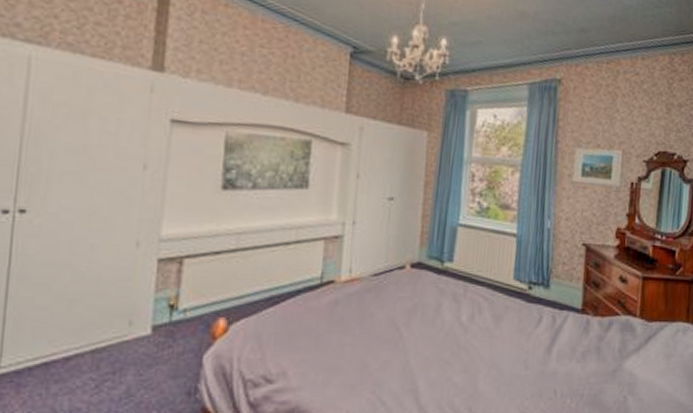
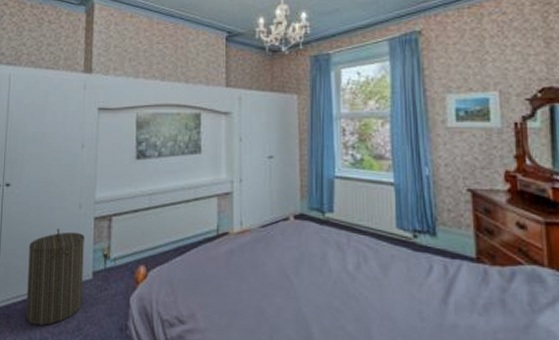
laundry hamper: none [47,271,142,394] -> present [26,228,84,326]

